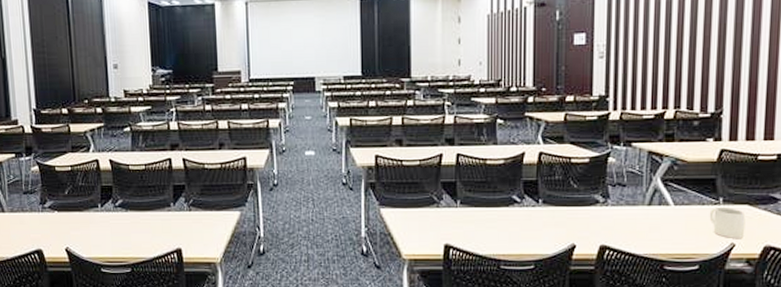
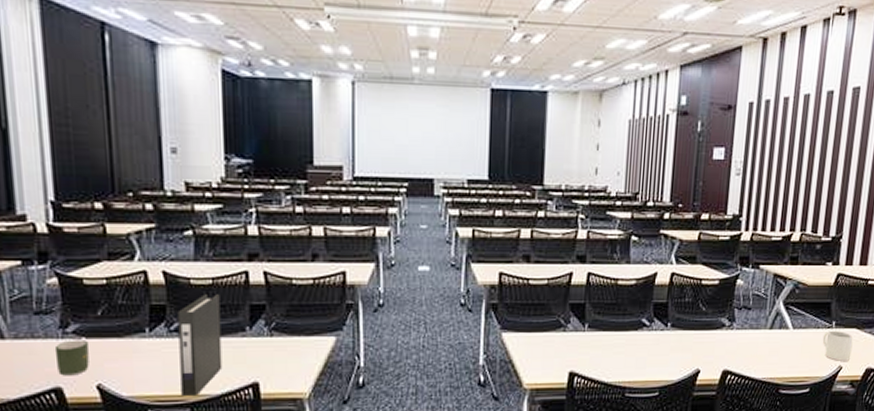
mug: none [37,213,60,241] -> present [54,340,89,376]
binder: none [120,177,154,259] -> present [177,294,223,397]

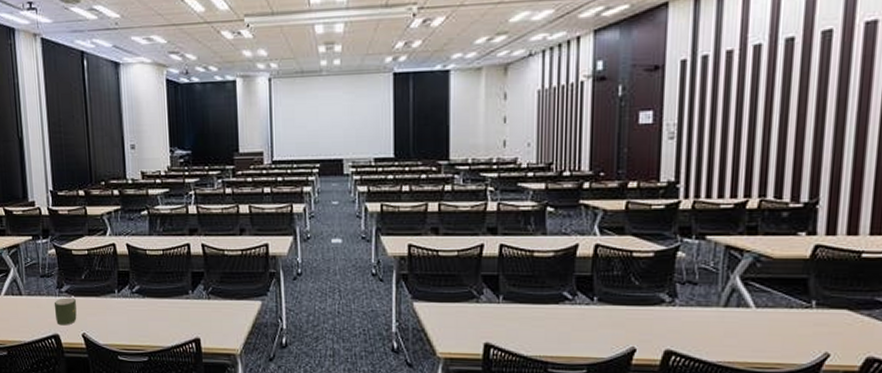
binder: present [177,294,223,397] -> none [138,263,172,347]
mug: present [822,330,853,362] -> none [798,310,844,349]

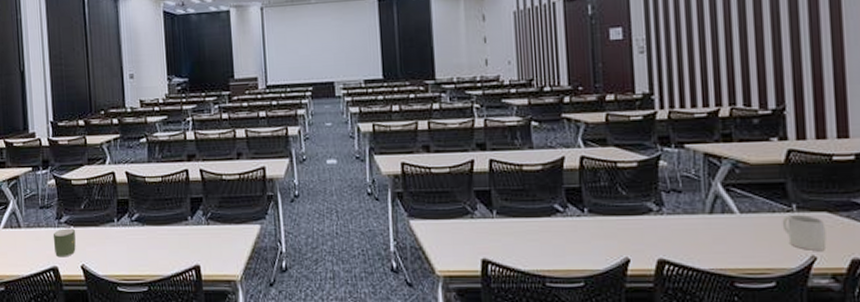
mug: none [798,310,844,349] -> present [782,214,827,252]

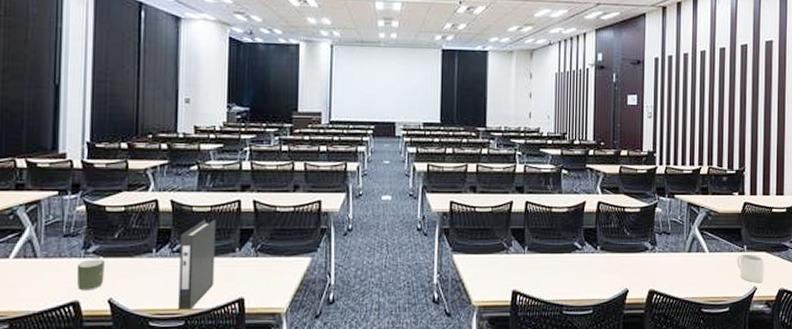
binder: none [137,189,171,277] -> present [178,220,216,311]

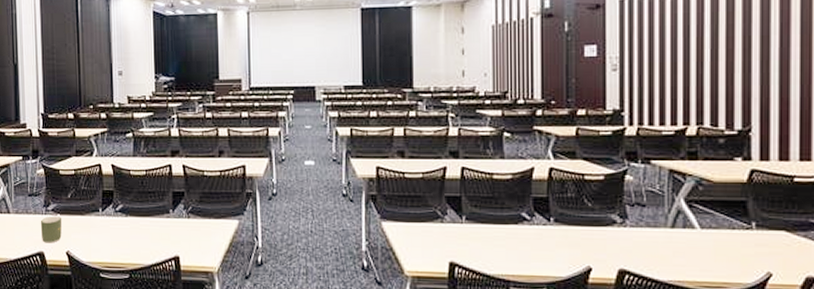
binder: present [178,220,216,311] -> none [121,183,153,265]
mug: present [736,253,764,283] -> none [741,231,783,269]

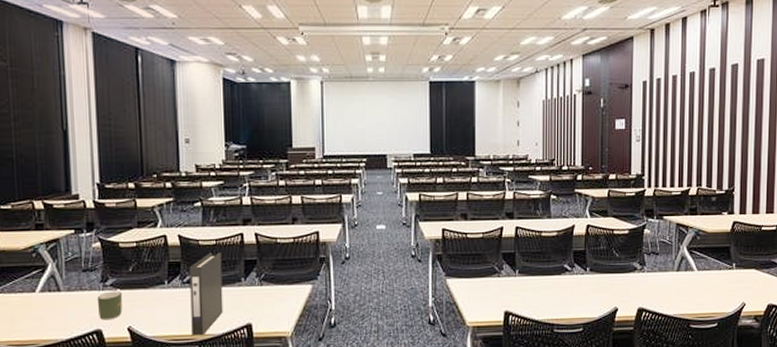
binder: none [121,183,153,265] -> present [189,252,223,336]

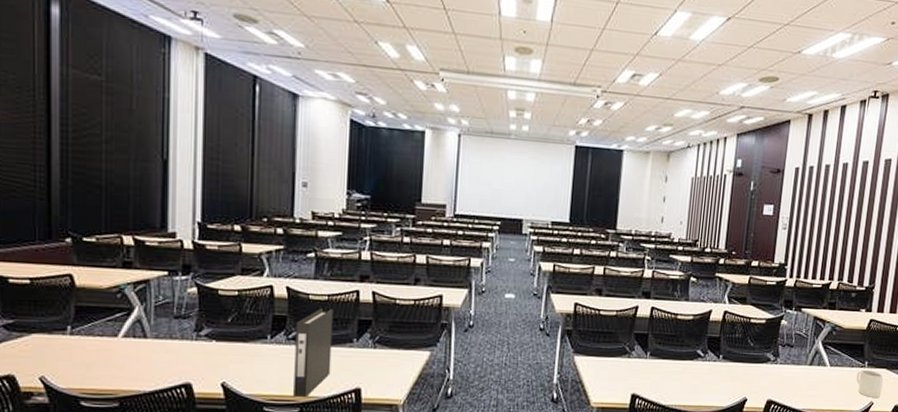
mug: present [97,291,122,320] -> none [188,342,217,374]
mug: none [725,271,753,299] -> present [856,369,883,399]

